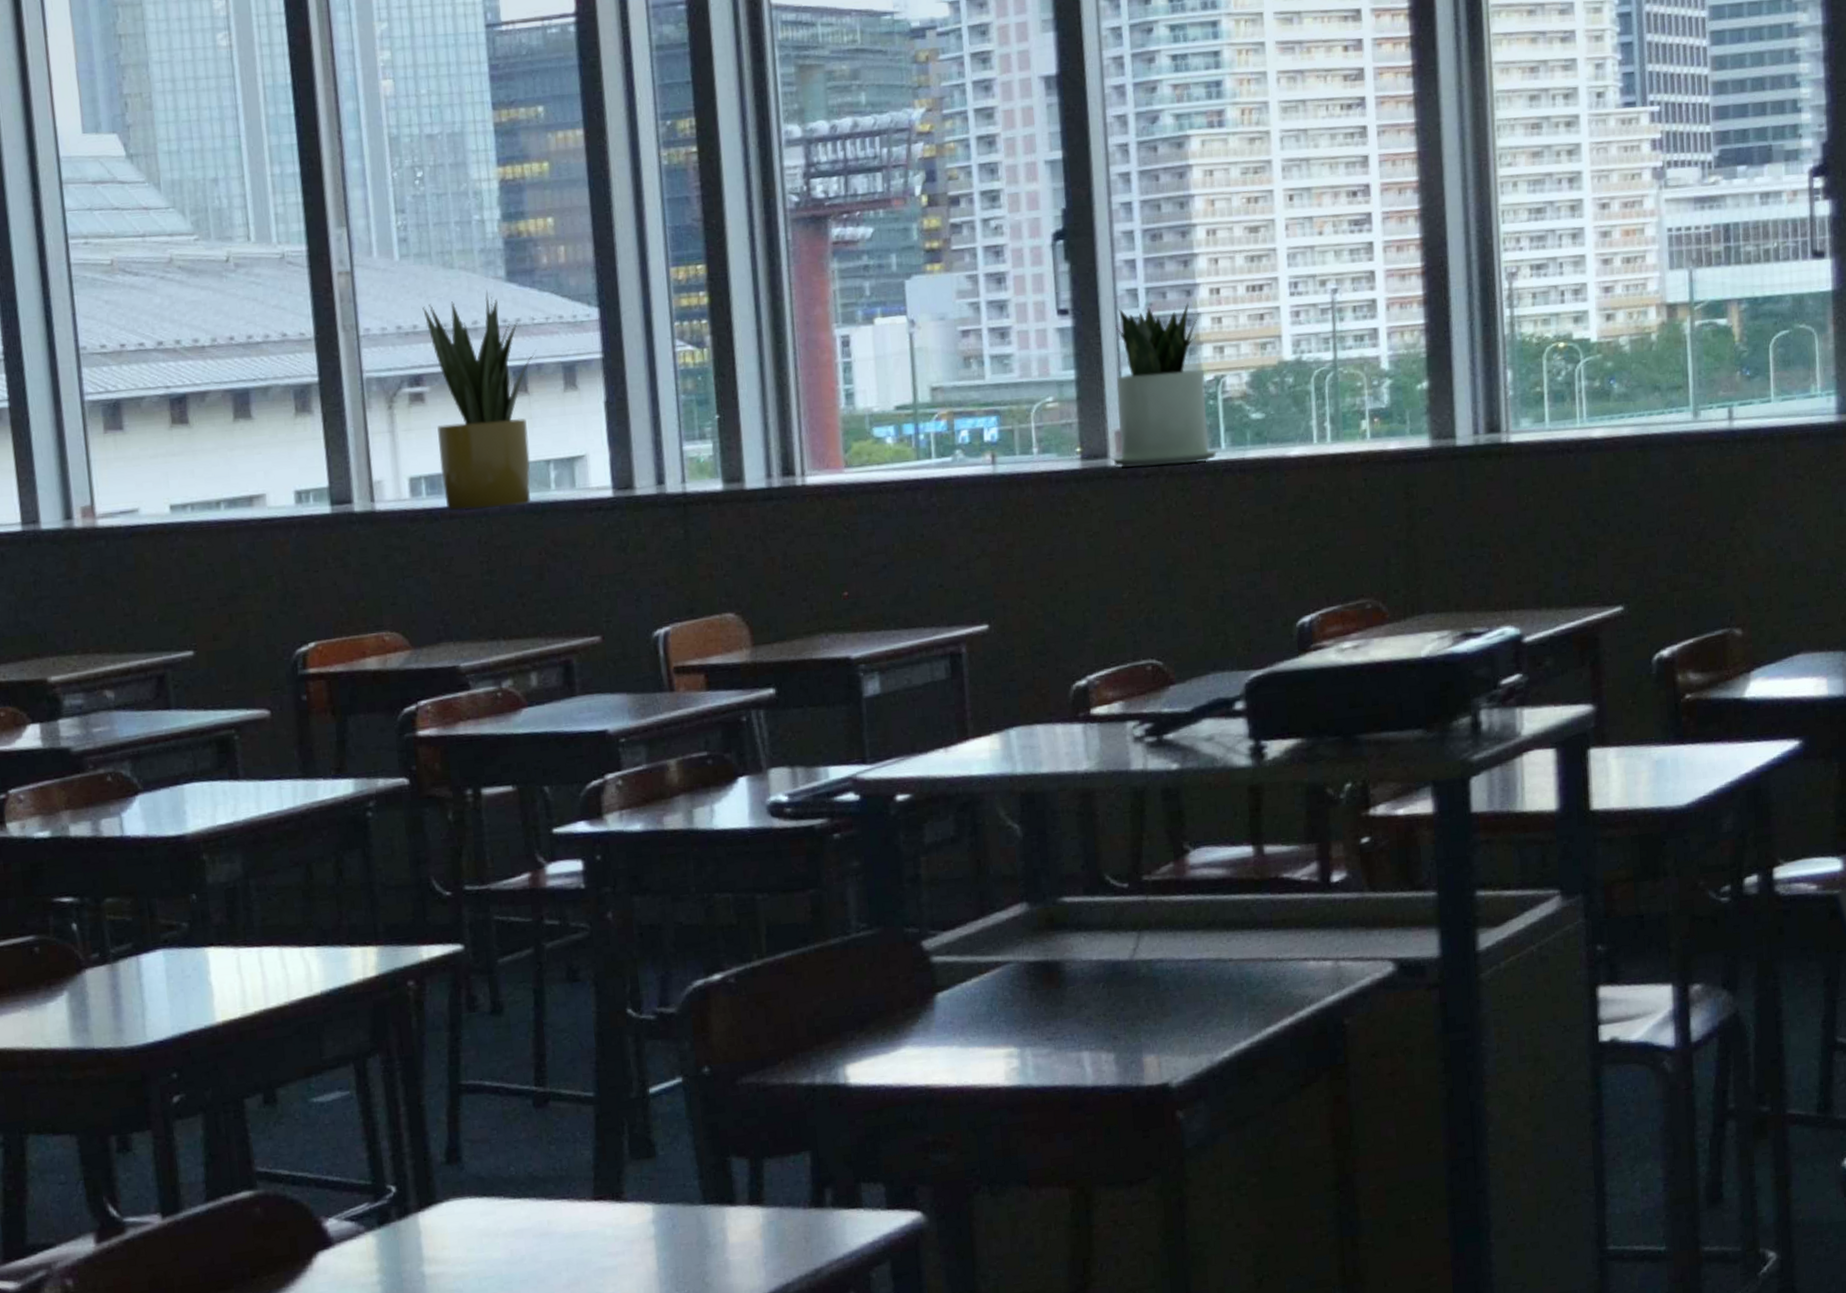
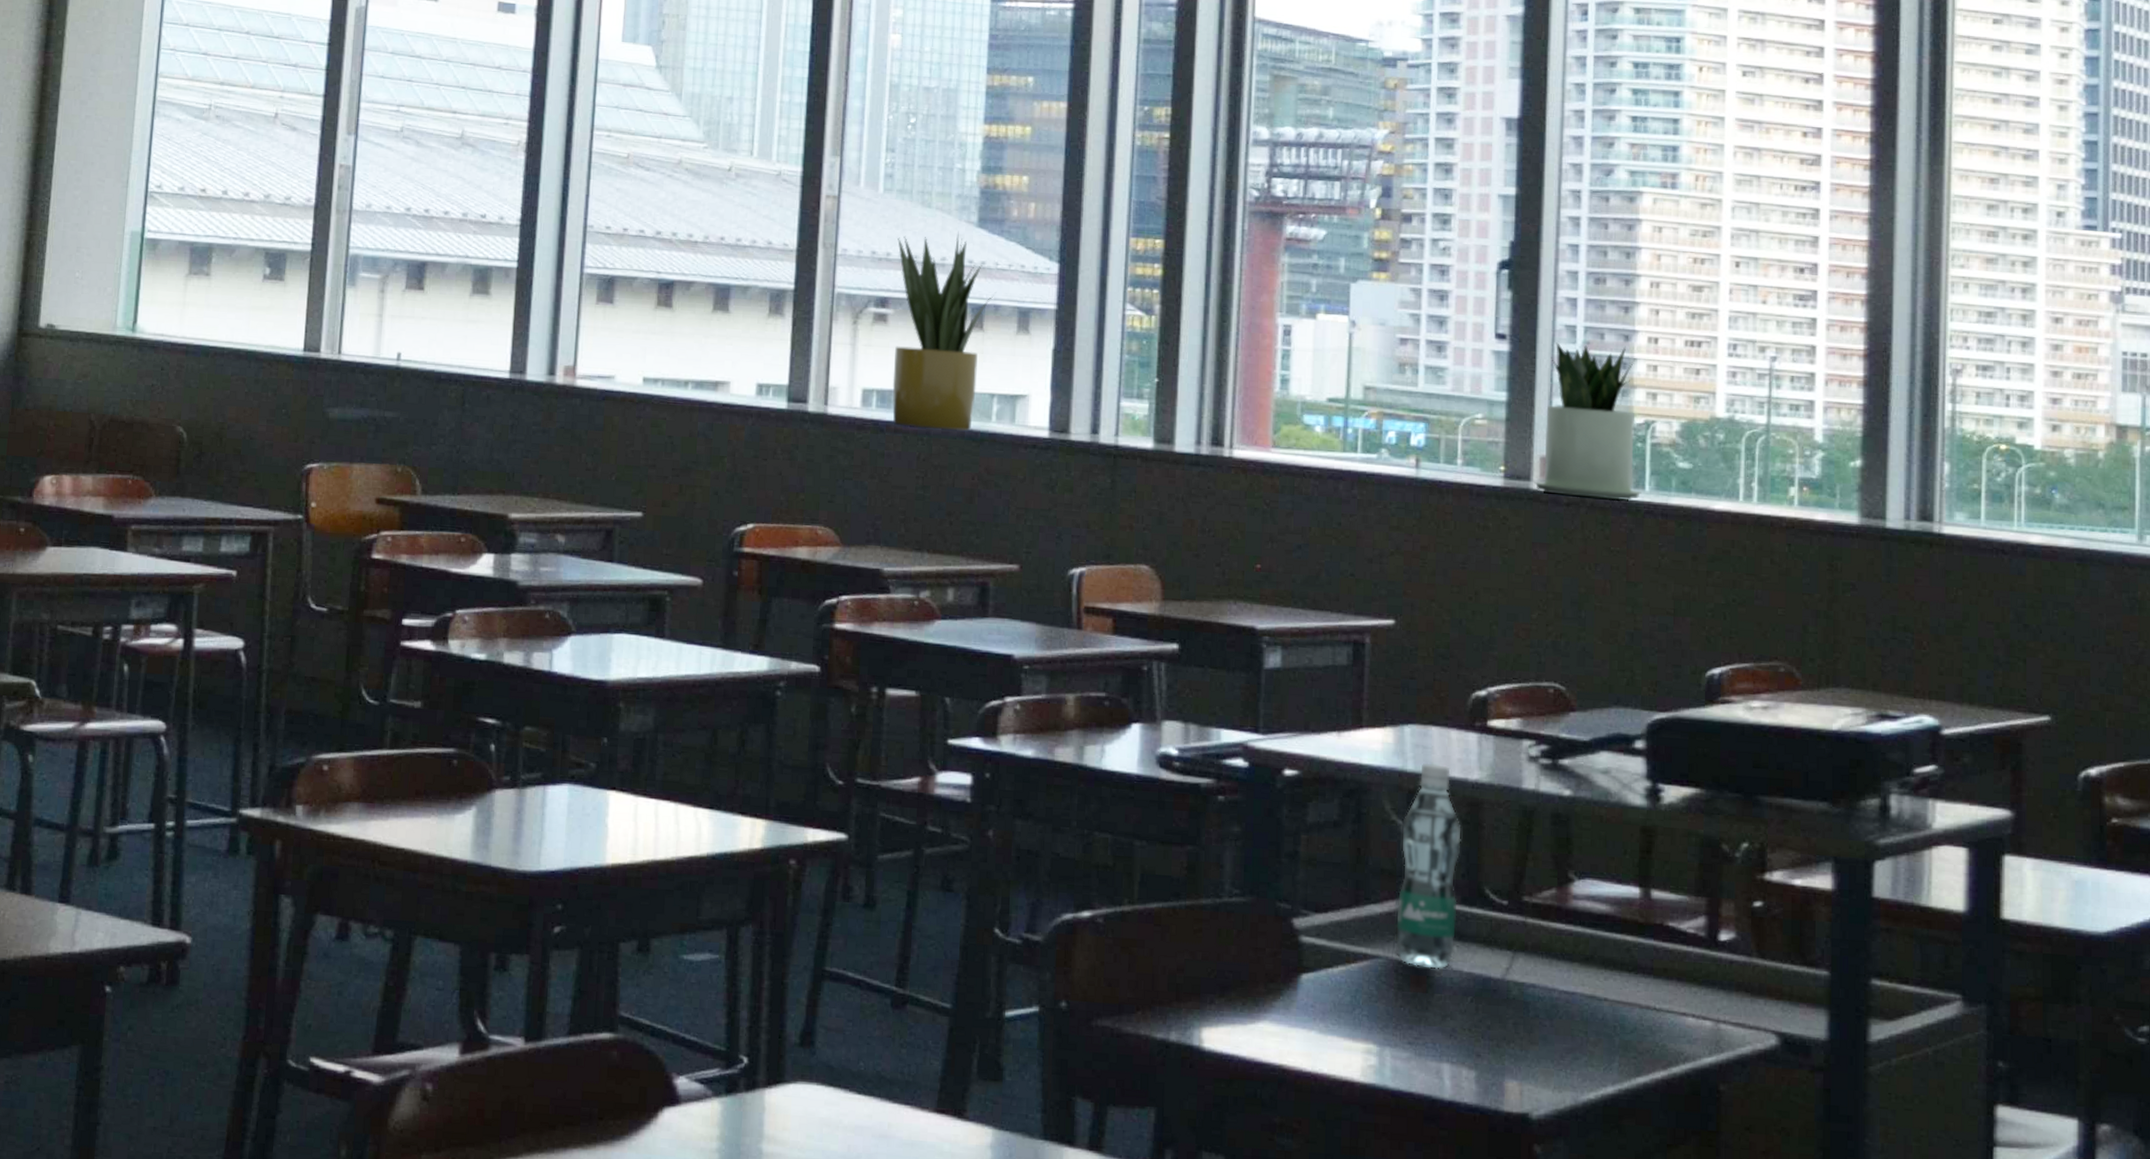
bottle: none [1018,762,1082,964] -> present [1396,763,1461,969]

